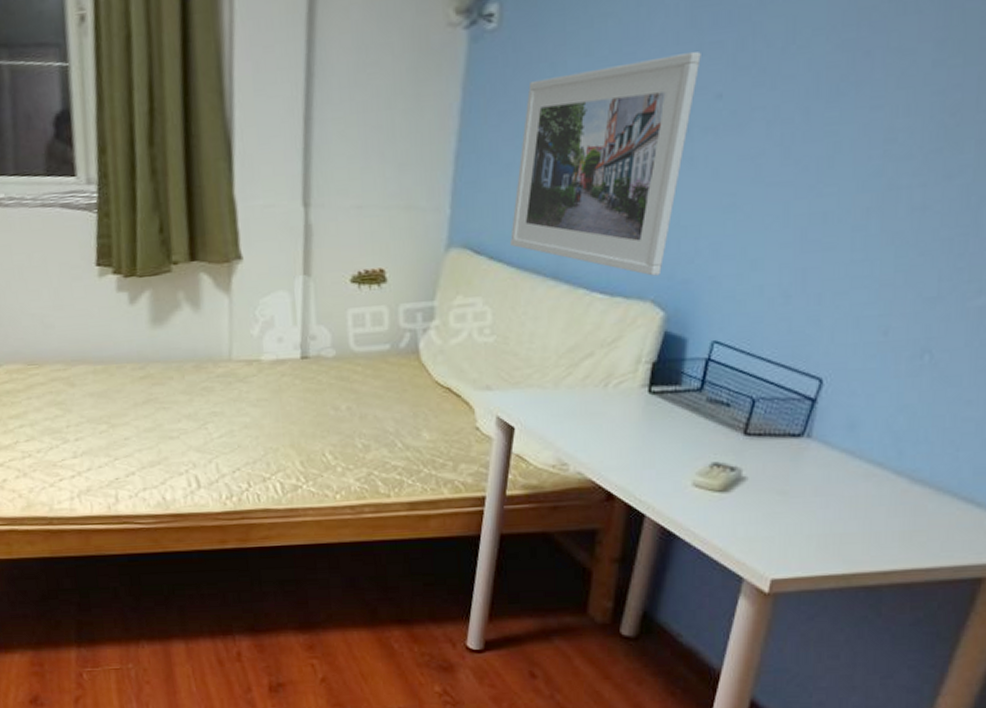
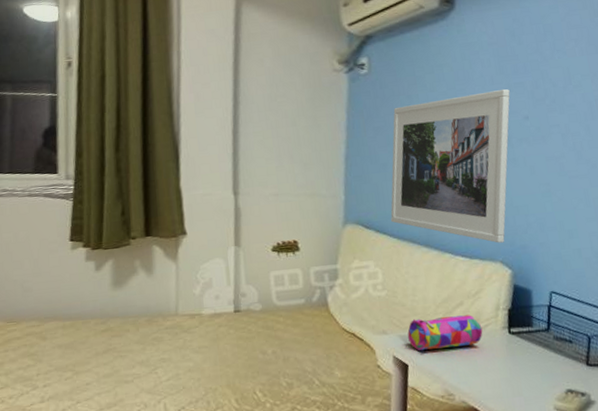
pencil case: none [518,368,615,412] -> present [407,315,483,351]

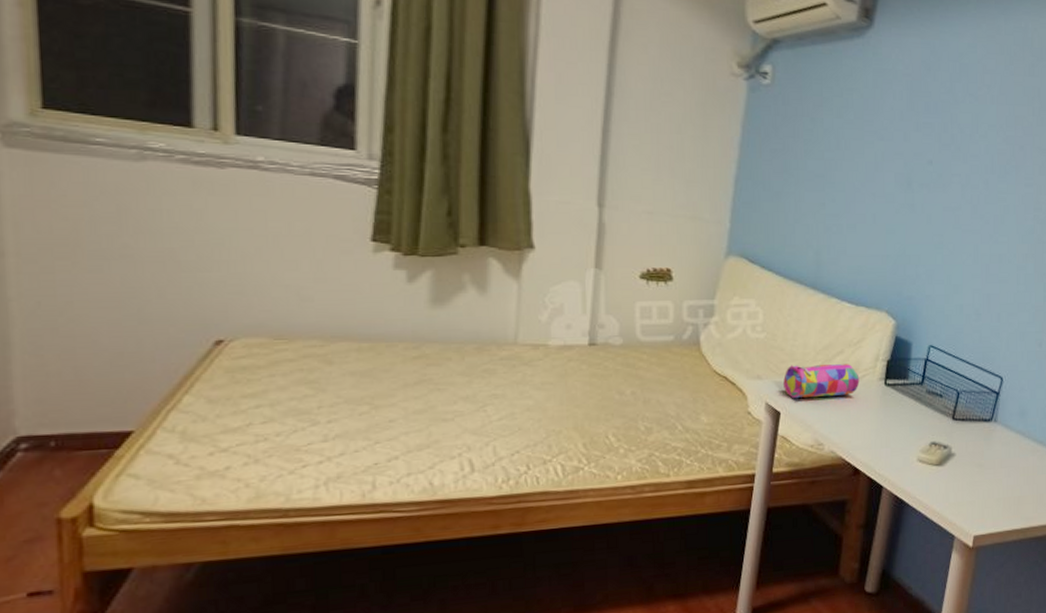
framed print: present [390,88,510,243] -> none [779,127,918,292]

